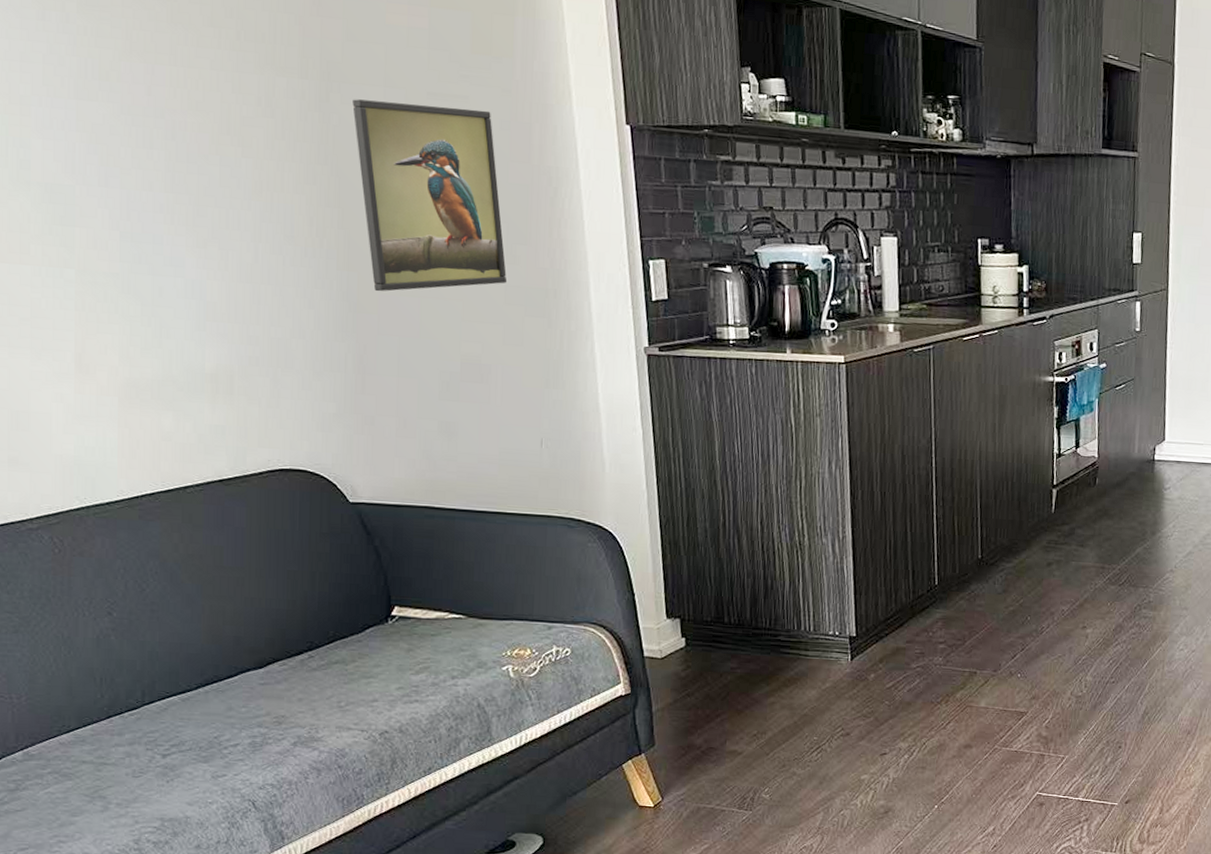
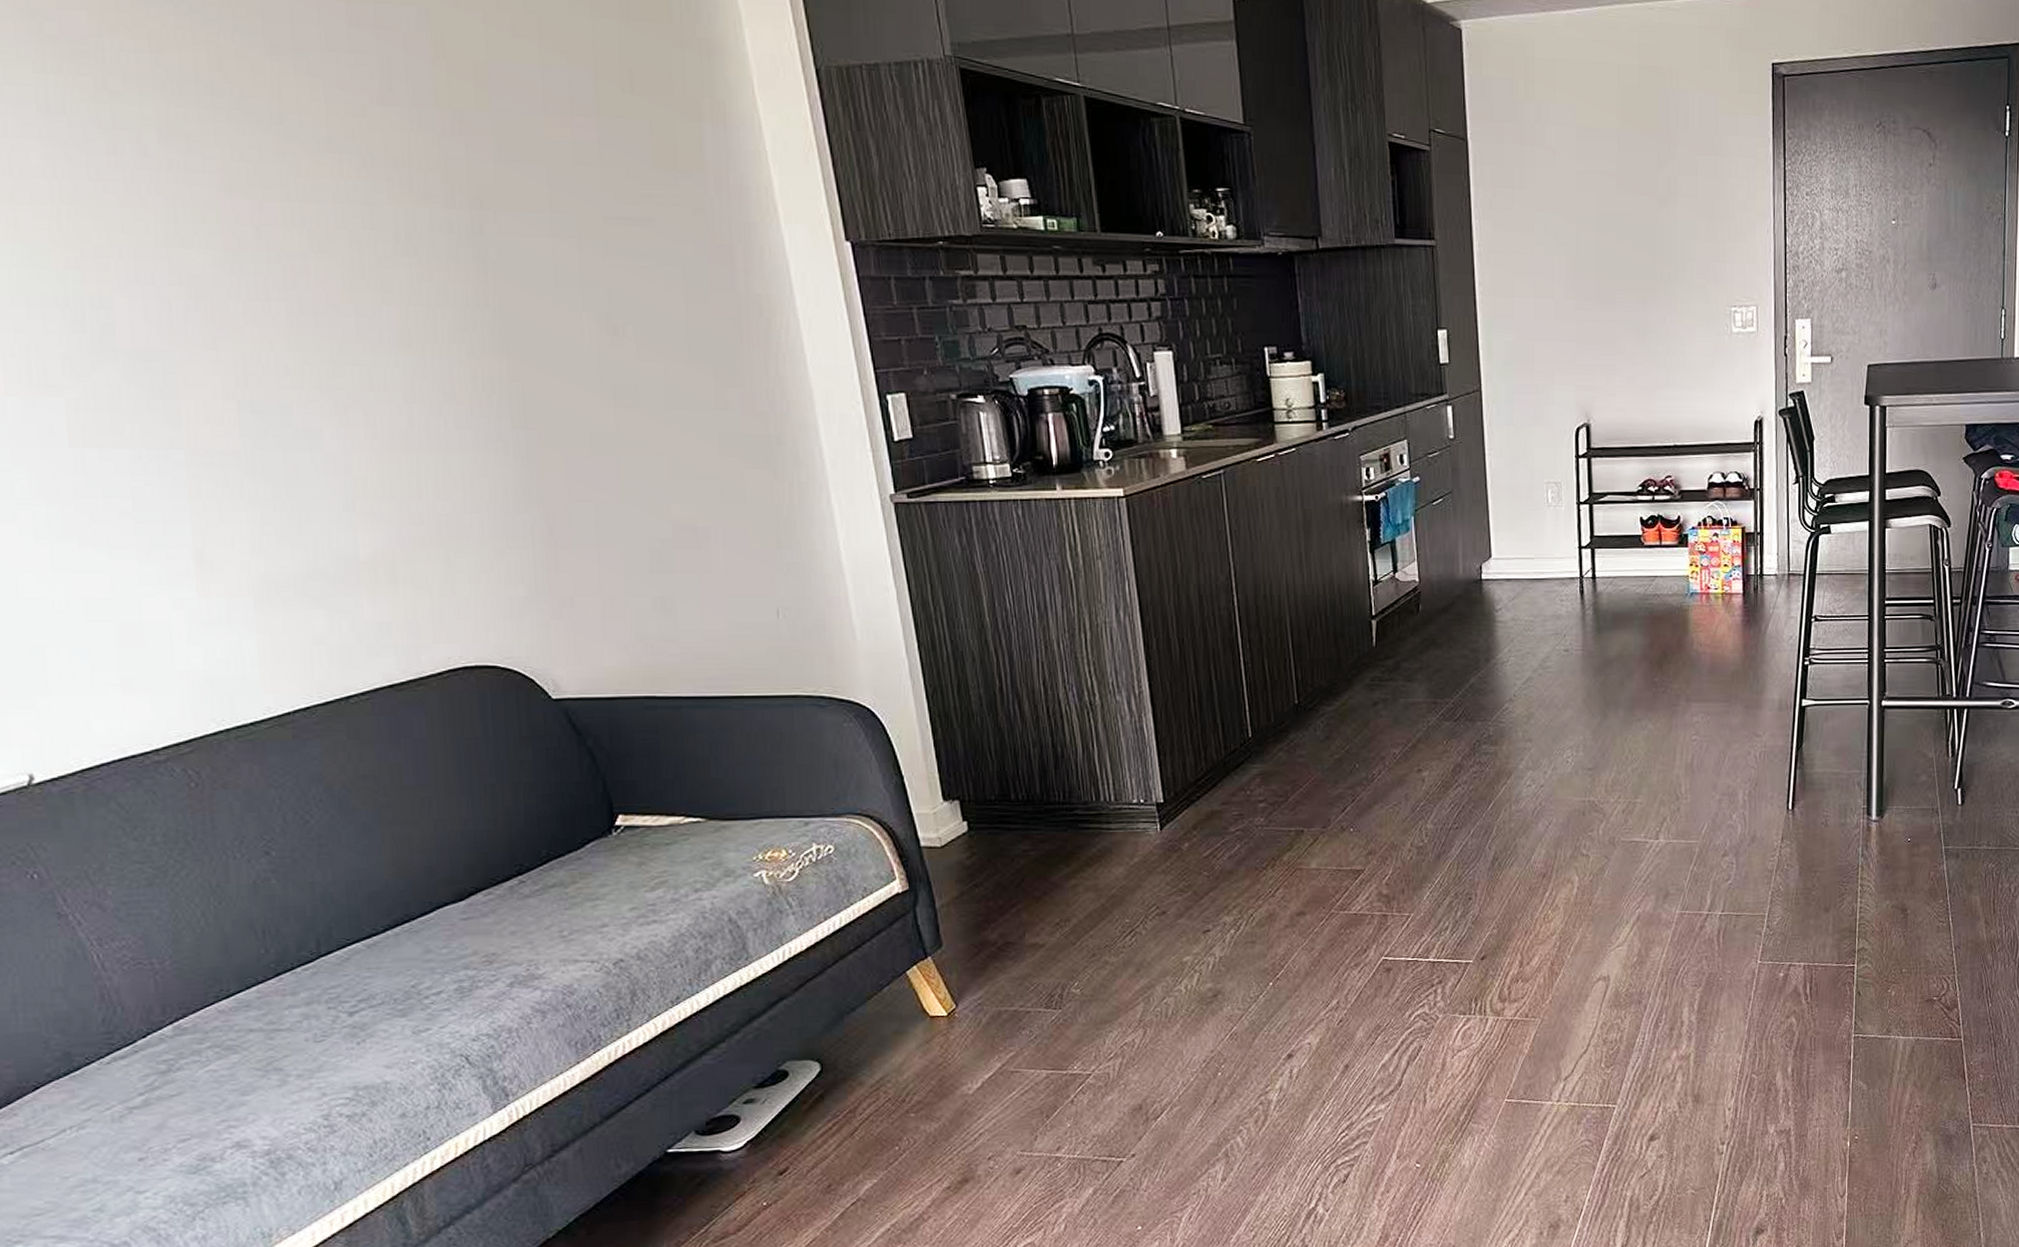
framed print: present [352,99,508,292] -> none [513,229,720,452]

